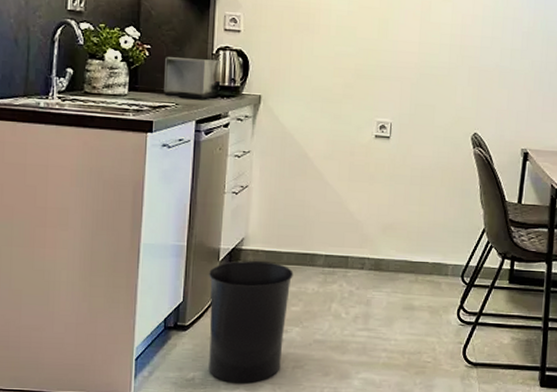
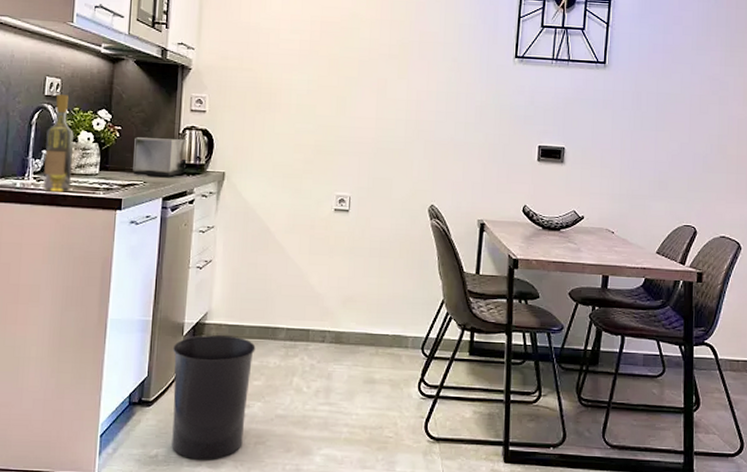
bottle: none [69,9,100,113] -> present [43,94,74,192]

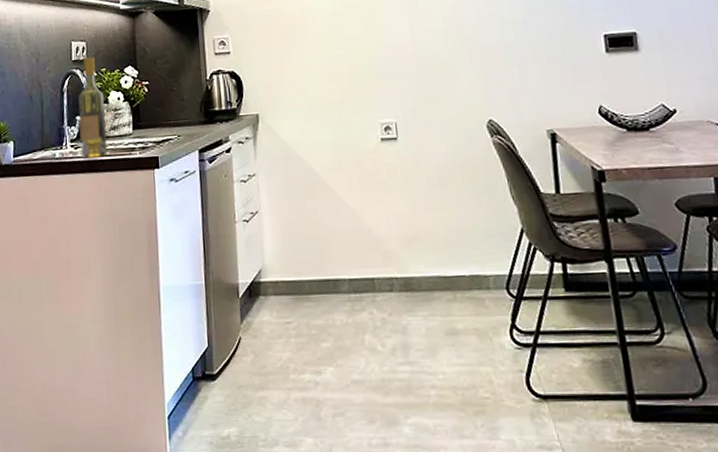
toaster: present [133,136,187,178] -> none [163,84,218,130]
waste bin: present [172,335,256,460] -> none [231,293,320,439]

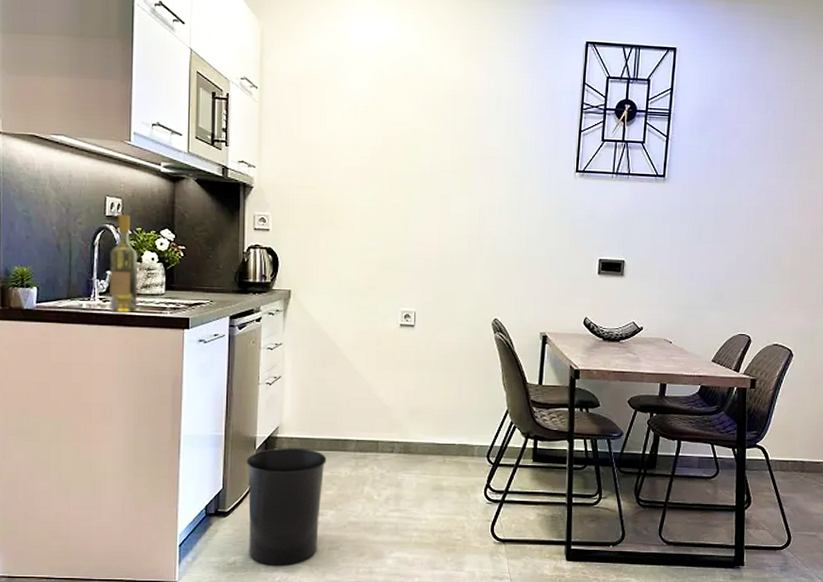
waste bin: none [231,293,320,439] -> present [247,448,327,566]

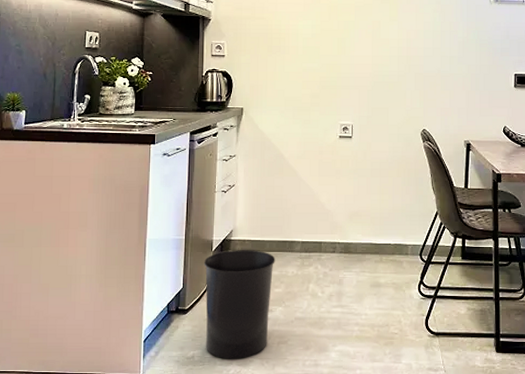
bottle: present [109,215,137,312] -> none [87,46,111,131]

